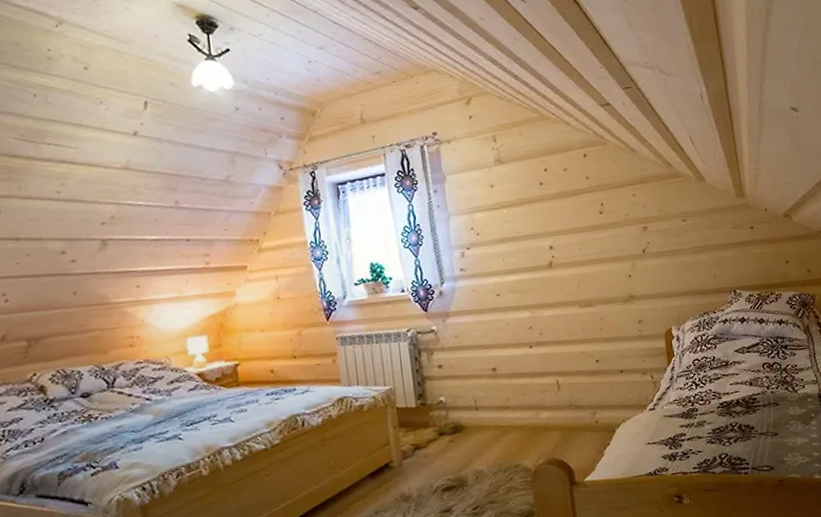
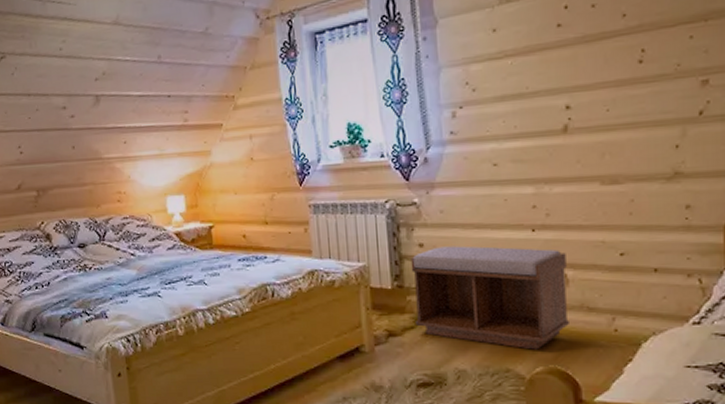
bench: none [431,361,563,446] -> present [410,246,571,350]

